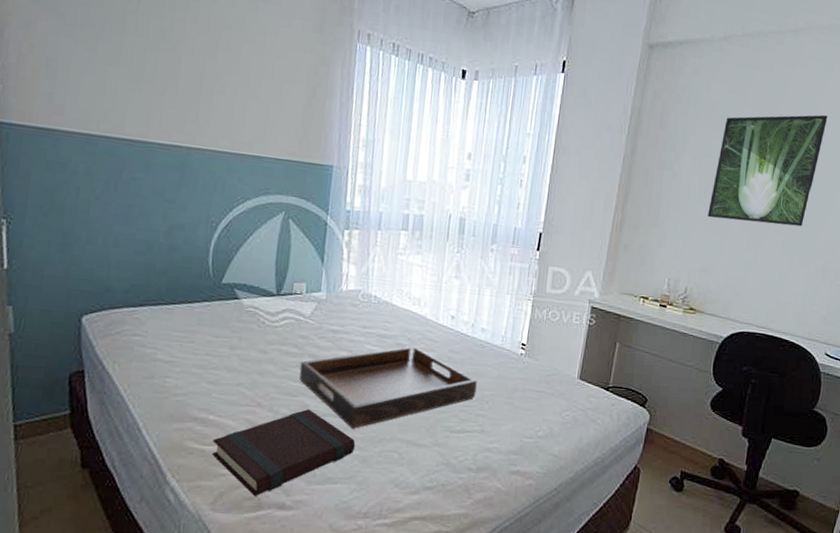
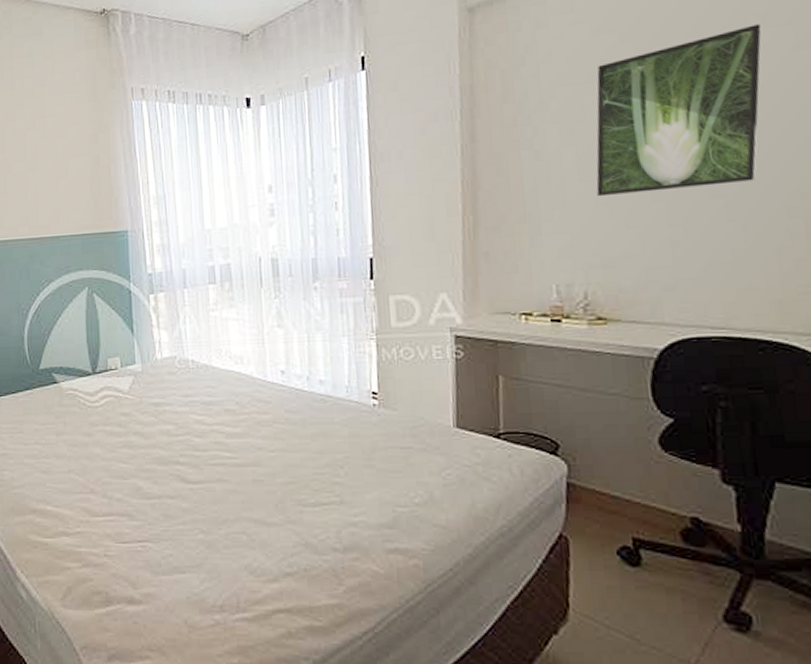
book: present [212,409,356,496] -> none [53,492,198,590]
serving tray: present [299,346,477,429] -> none [126,412,326,510]

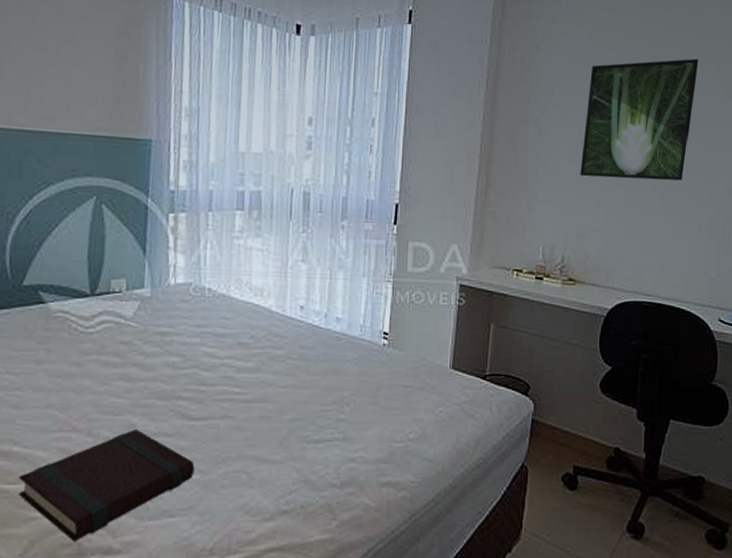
book: none [53,492,198,590] -> present [18,429,195,541]

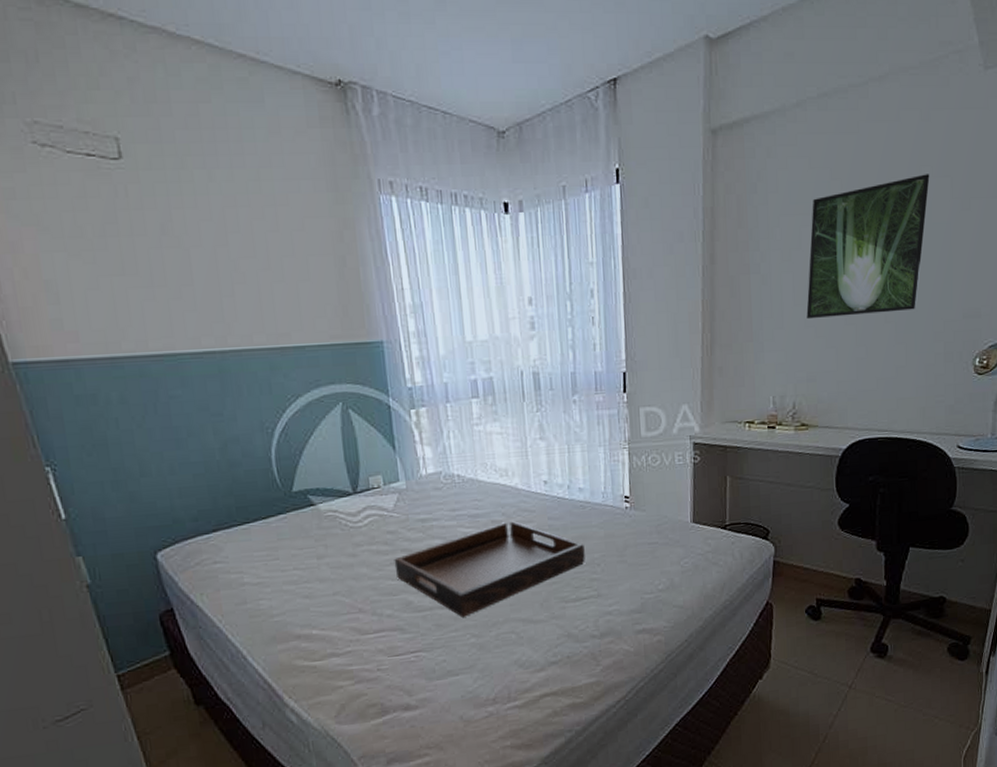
book: present [18,429,195,541] -> none [321,605,470,702]
serving tray: none [122,346,335,448] -> present [394,521,585,617]

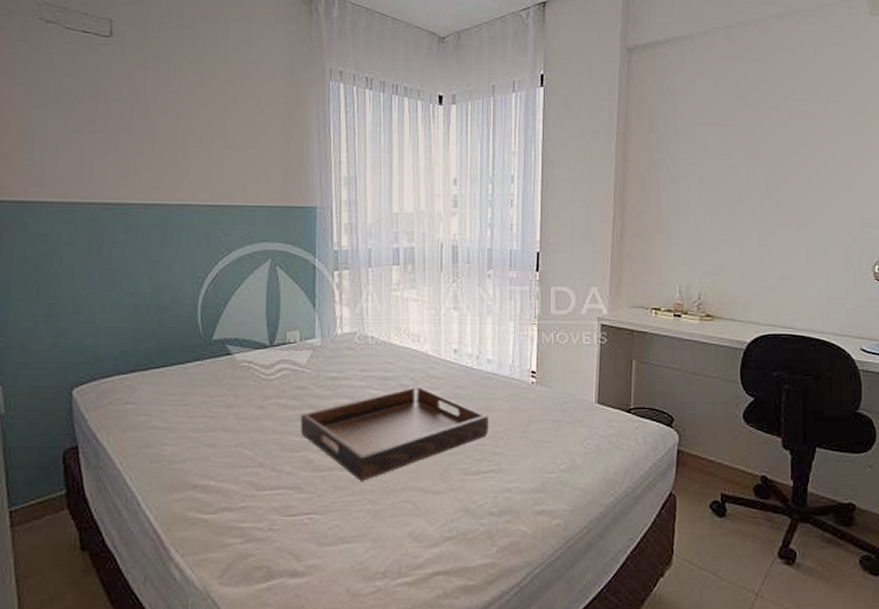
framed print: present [806,174,930,320] -> none [712,98,825,218]

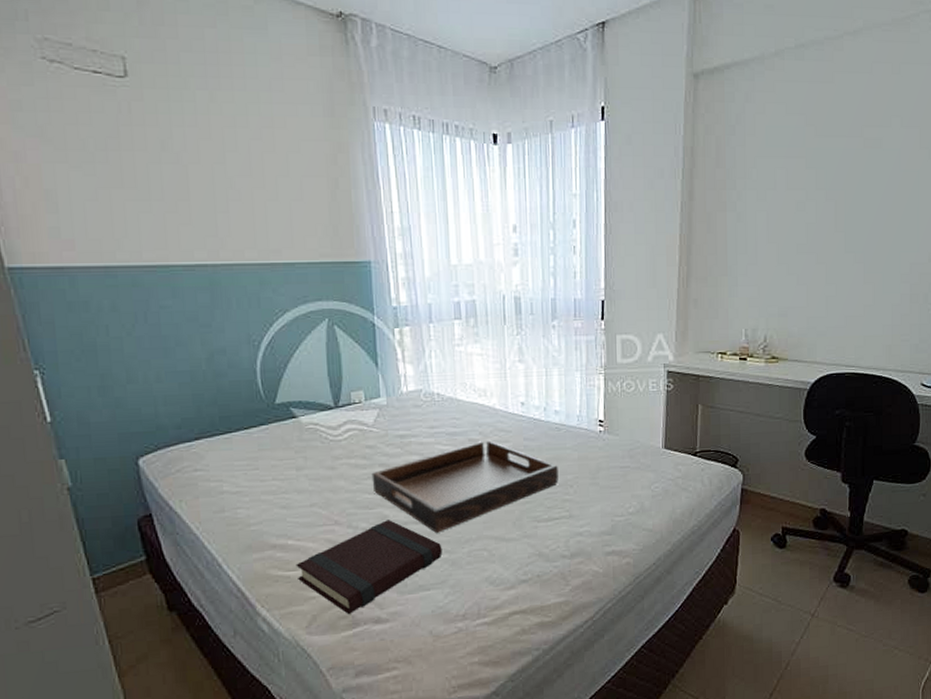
book: none [215,464,366,565] -> present [296,520,443,614]

